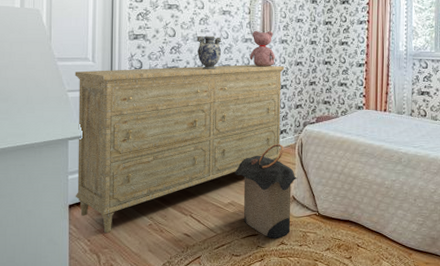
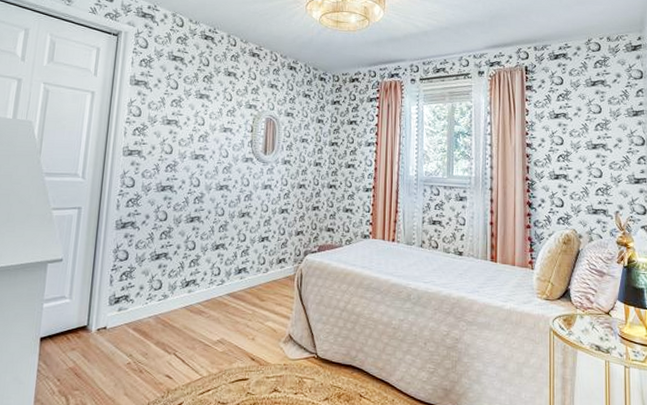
dresser: present [74,64,285,233] -> none [48,185,287,371]
decorative vase: present [197,35,222,69] -> none [194,153,221,190]
laundry hamper: present [235,143,298,238] -> none [227,274,296,384]
teddy bear: present [249,31,275,67] -> none [249,150,277,189]

